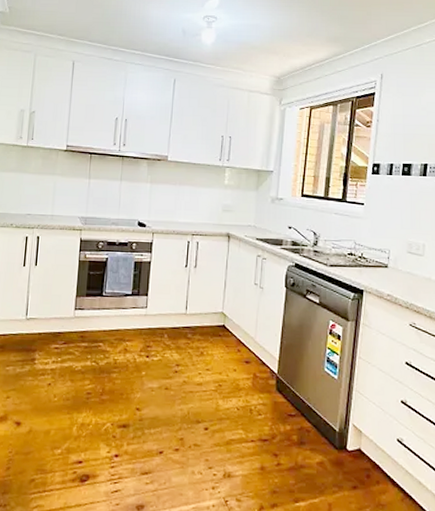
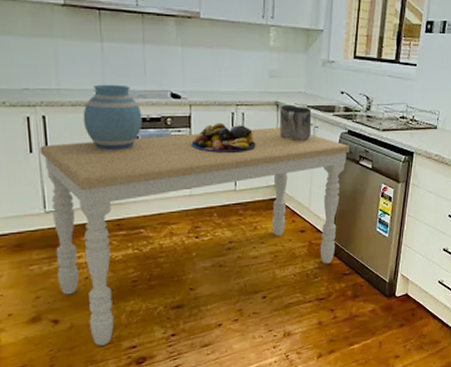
dining table: none [26,256,297,456] -> present [40,127,350,346]
vase: none [66,212,113,269] -> present [83,84,143,150]
fruit bowl: none [150,249,207,278] -> present [191,122,256,153]
bucket: none [230,236,260,271] -> present [280,104,312,140]

